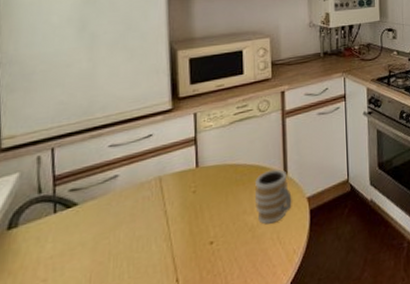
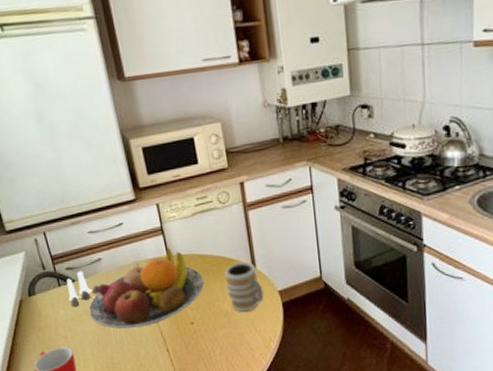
salt and pepper shaker set: none [63,192,107,239] -> present [67,271,100,308]
fruit bowl: none [86,159,232,261] -> present [88,248,204,329]

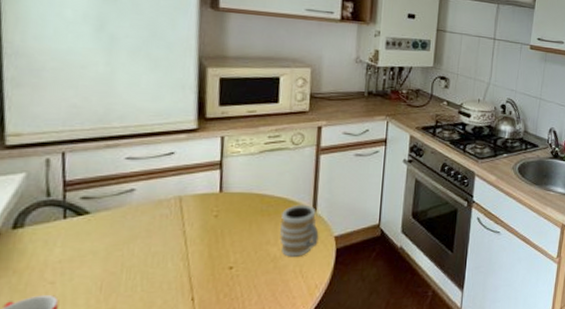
salt and pepper shaker set: present [67,271,100,308] -> none [73,202,122,246]
fruit bowl: present [88,248,204,329] -> none [98,184,257,273]

